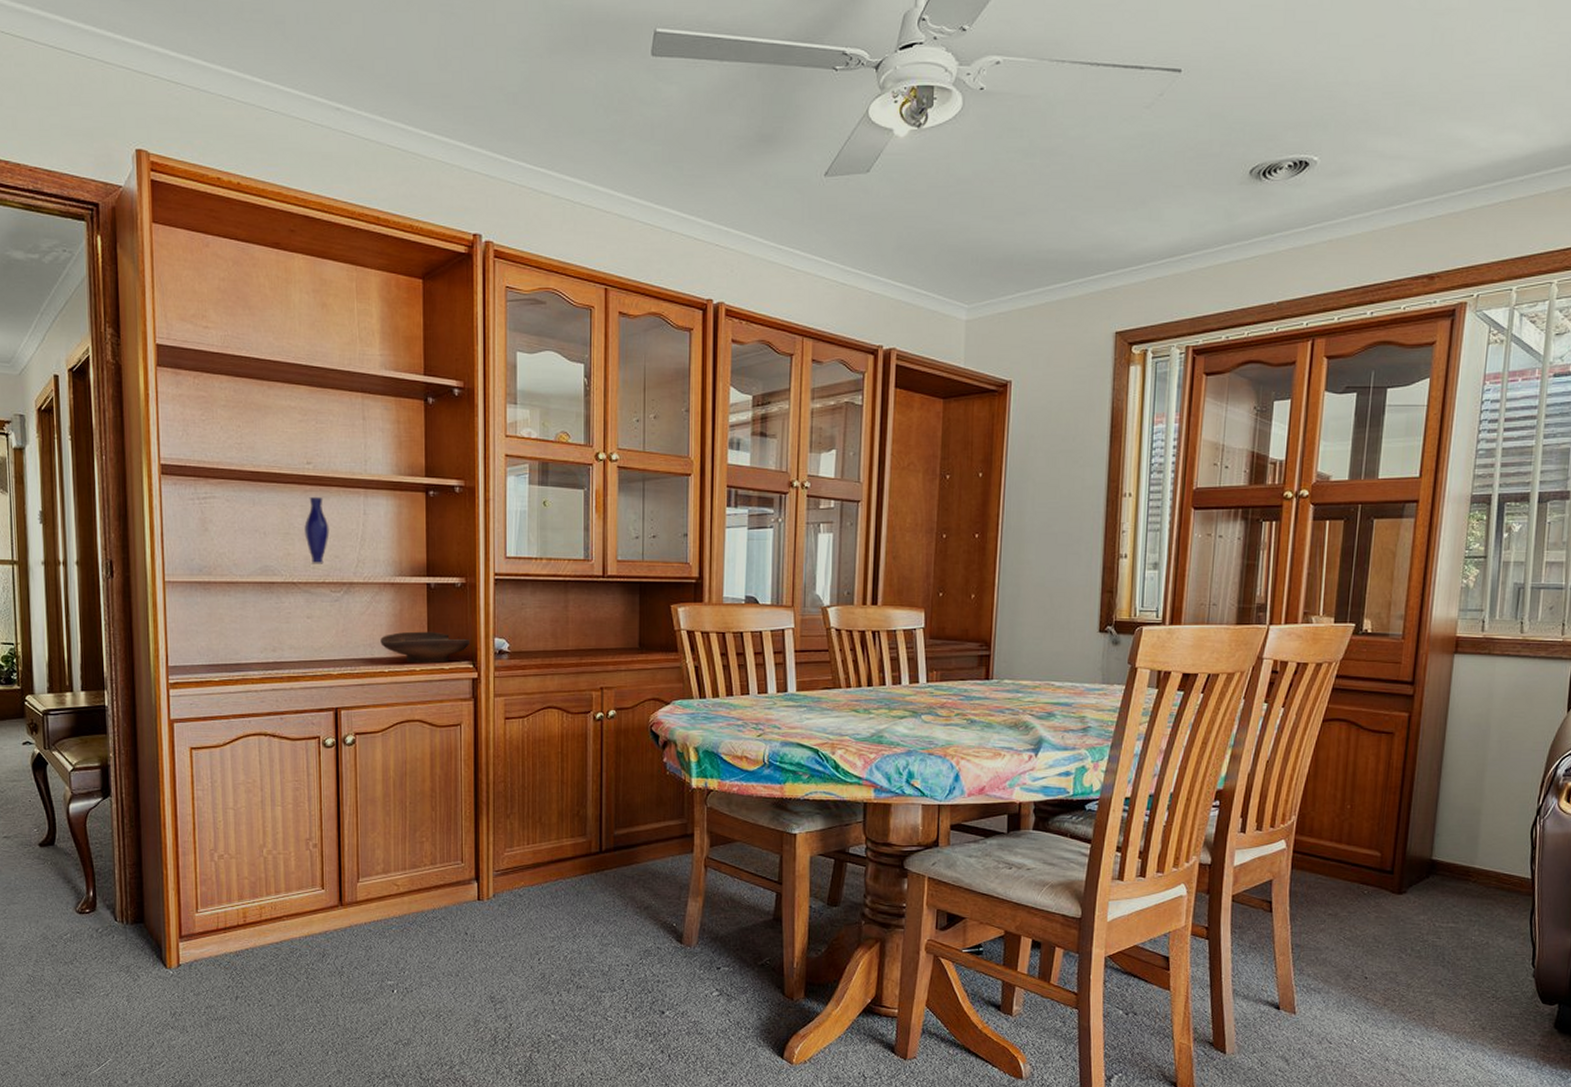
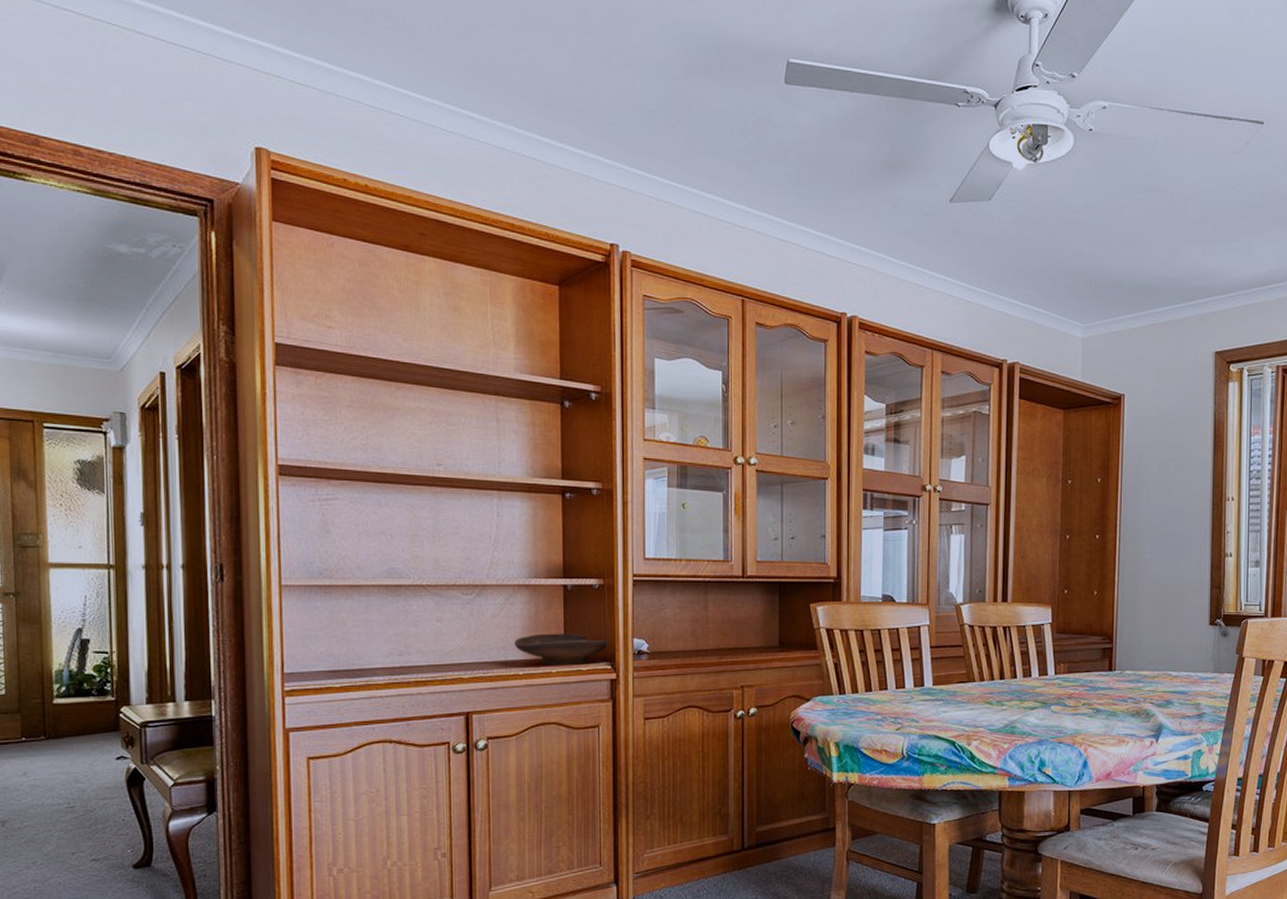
vase: present [304,497,330,564] -> none [434,499,461,567]

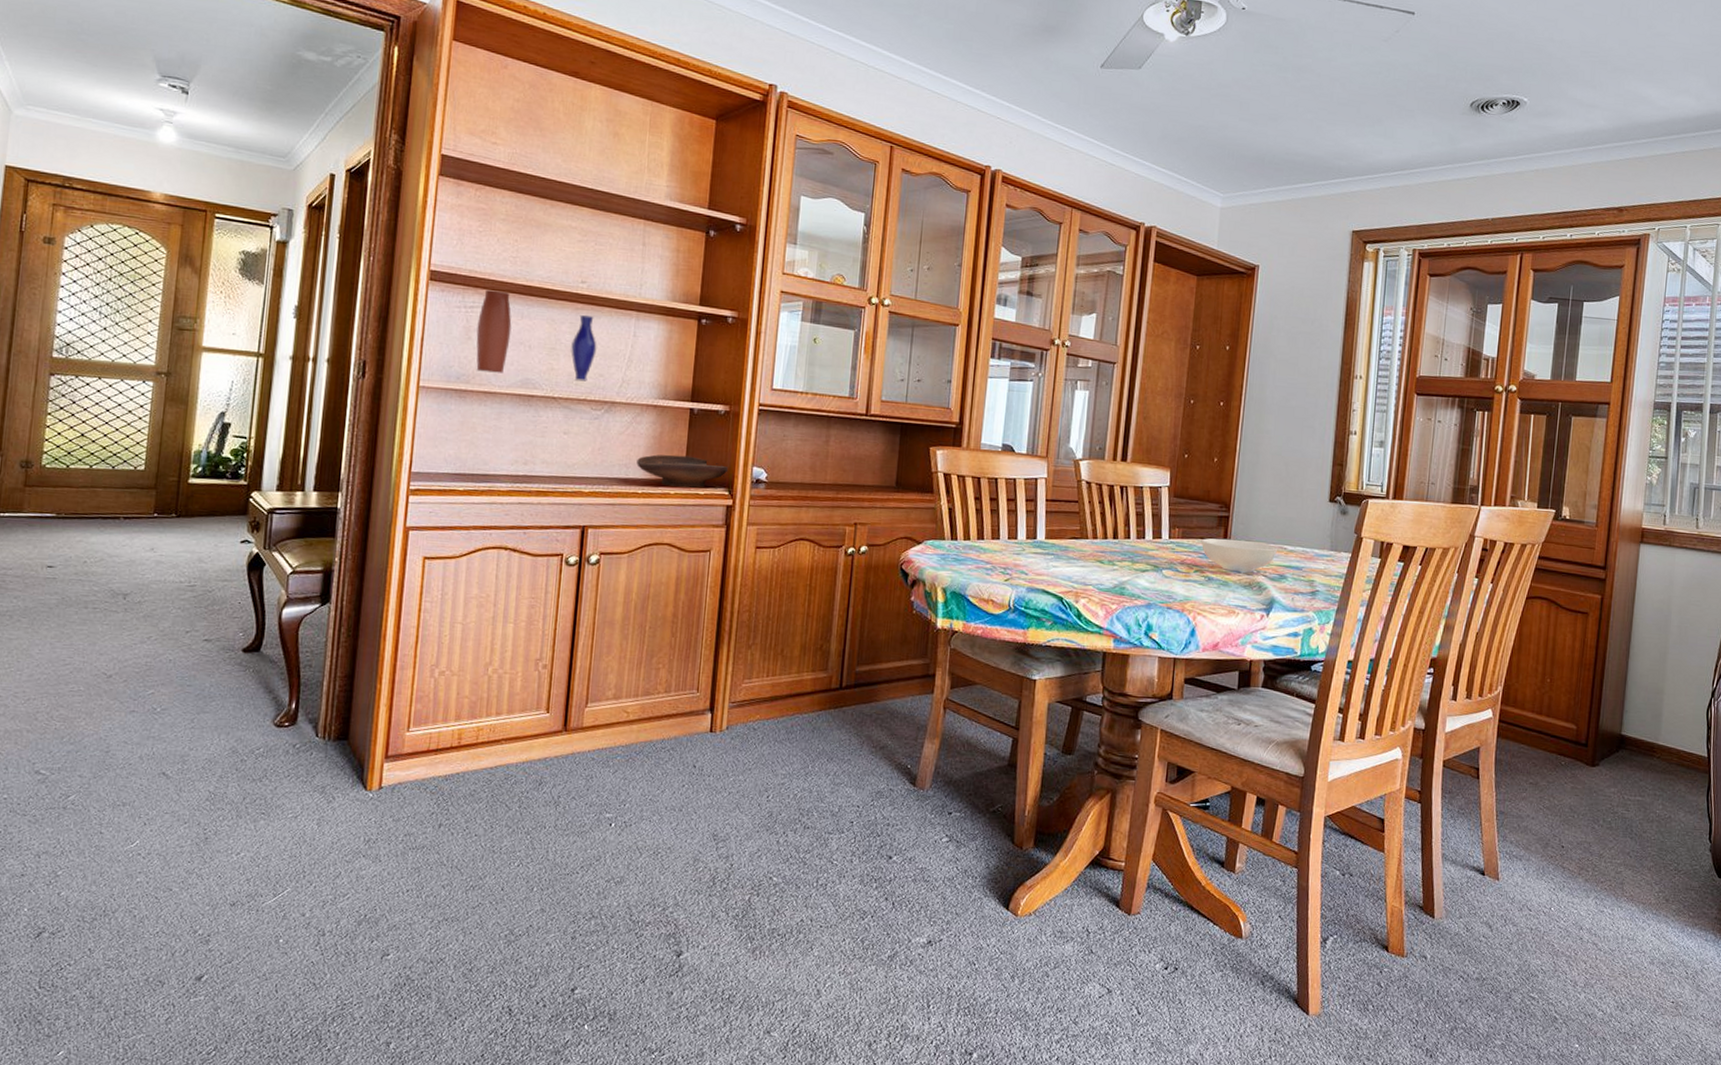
vase: none [334,481,370,565] -> present [476,290,512,373]
vase: none [434,499,461,567] -> present [571,315,597,382]
bowl: none [1086,669,1163,702] -> present [1201,538,1278,573]

